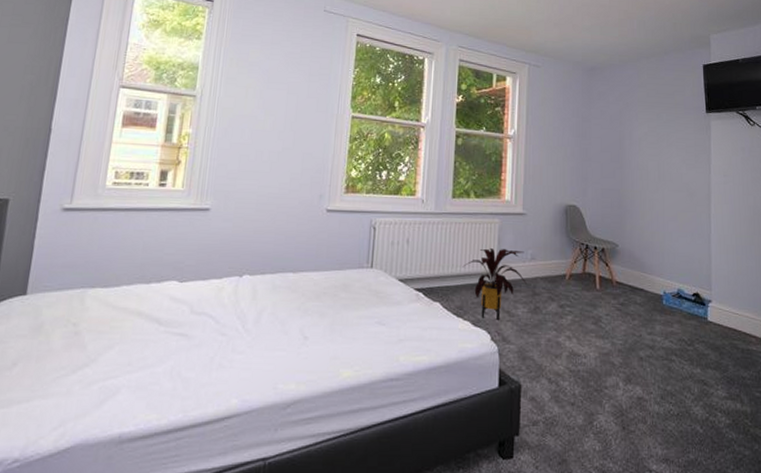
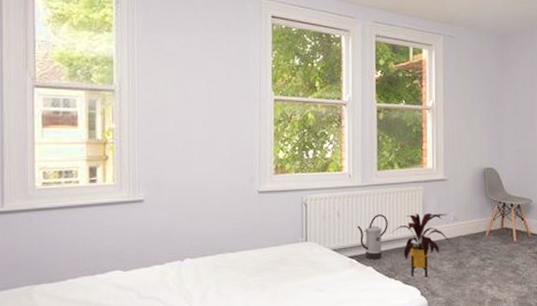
watering can: none [426,245,460,295] -> present [357,214,388,260]

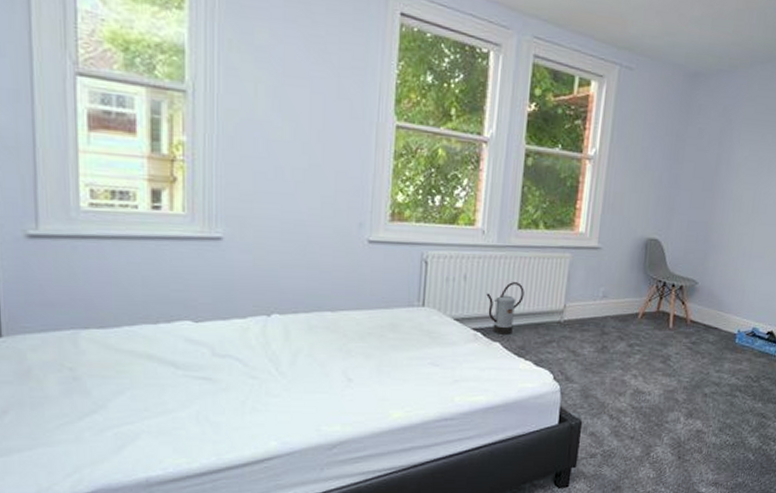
house plant: present [391,213,451,277] -> none [526,284,596,360]

